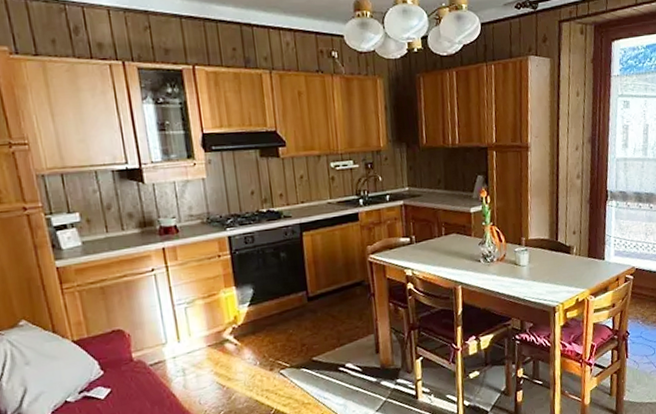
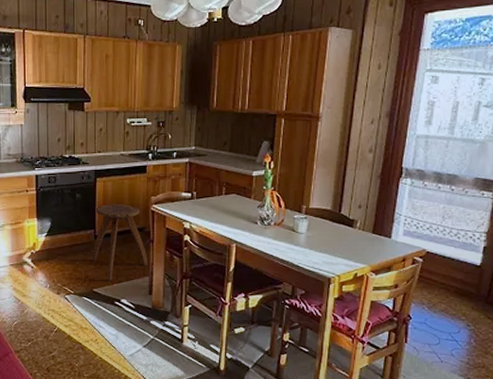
stool: none [306,258,371,346] -> present [91,204,148,281]

